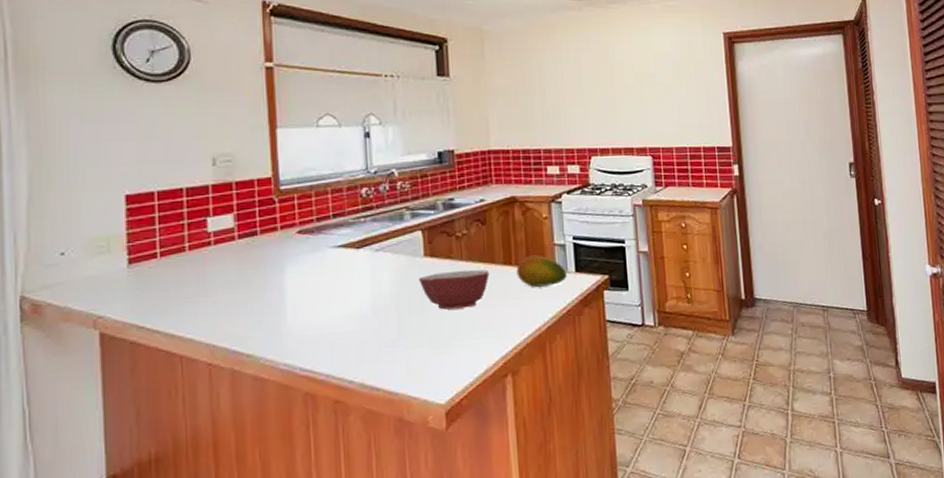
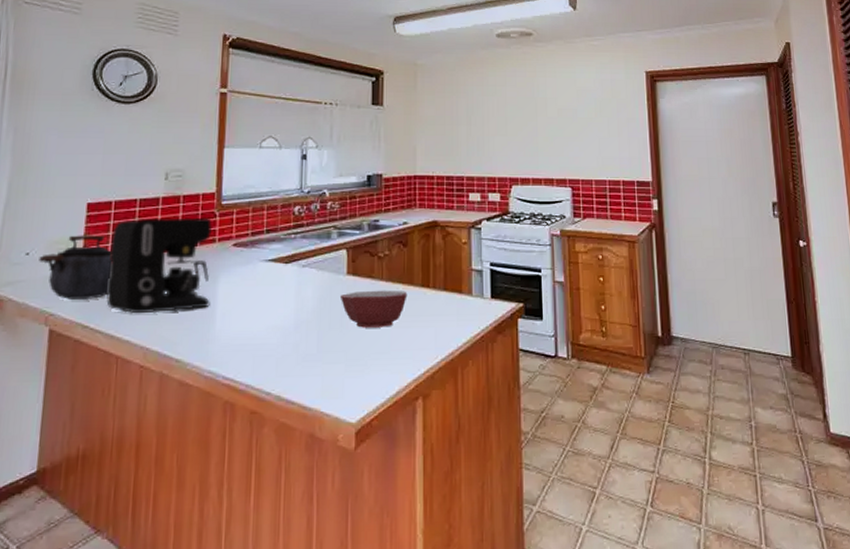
kettle: none [77,229,163,300] -> present [39,235,112,299]
coffee maker: none [158,204,278,311] -> present [106,217,213,314]
fruit: present [516,255,567,287] -> none [433,279,482,311]

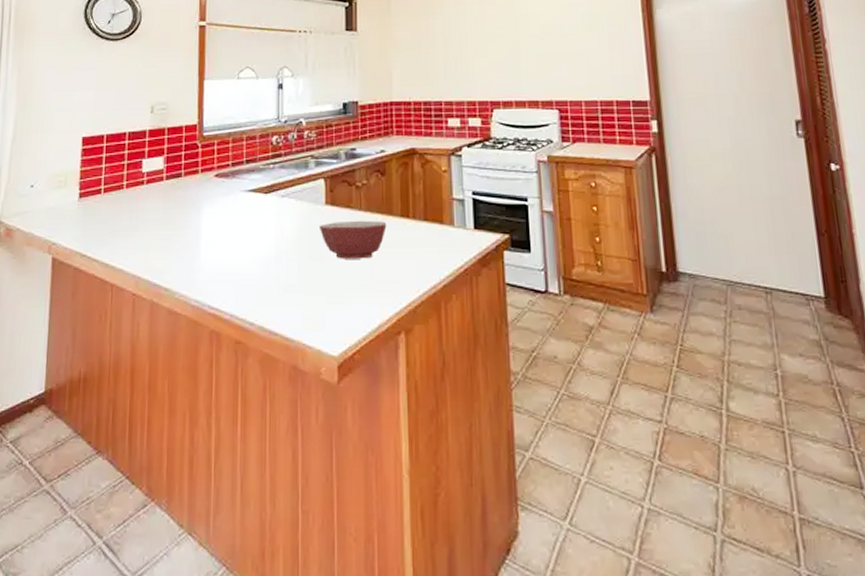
kettle: present [39,235,112,299] -> none [42,167,105,229]
coffee maker: present [106,217,213,314] -> none [101,149,196,244]

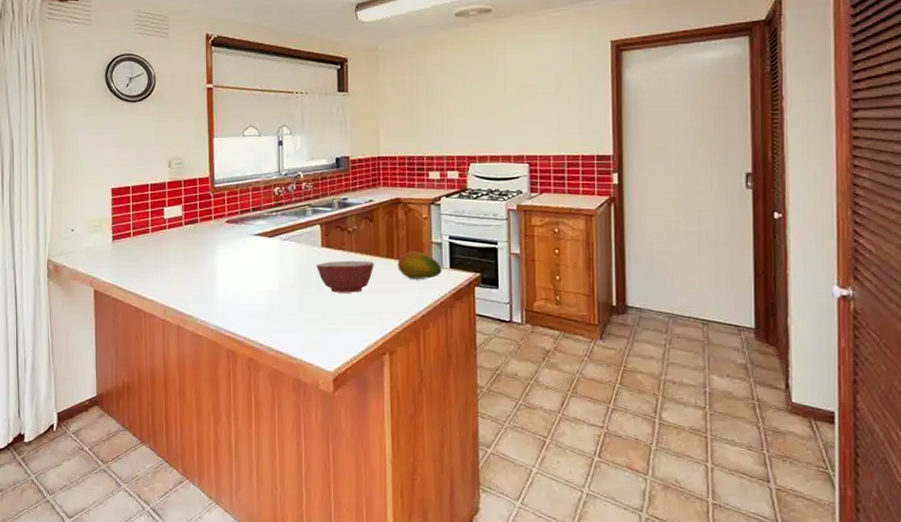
fruit: none [413,209,465,242] -> present [397,251,442,279]

